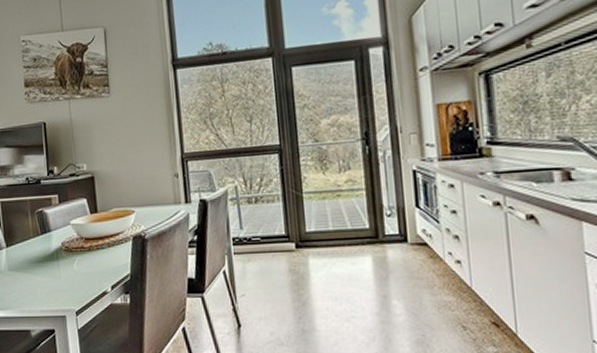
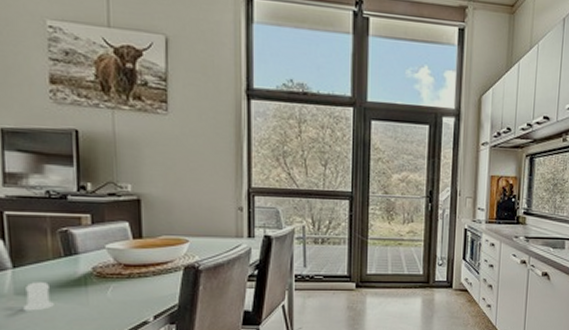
salt shaker: none [15,258,36,285] -> present [23,282,54,311]

